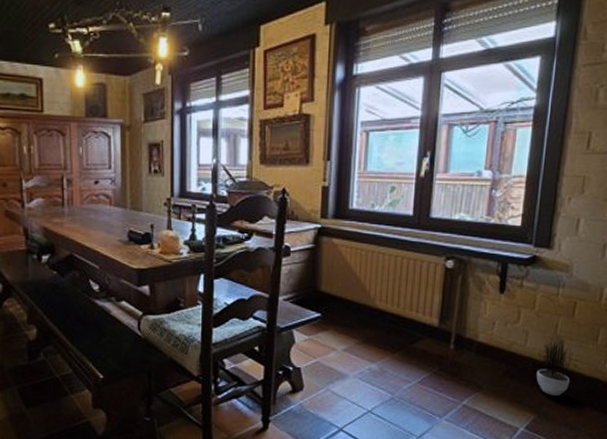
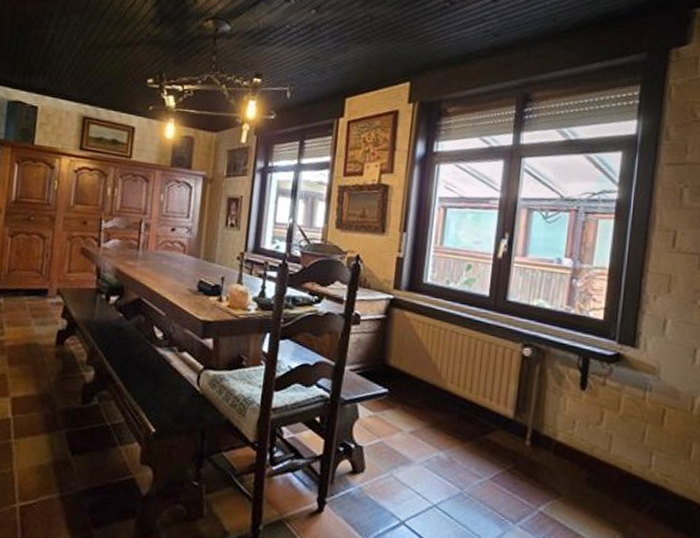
potted plant: present [535,331,573,400] -> none [621,439,663,517]

